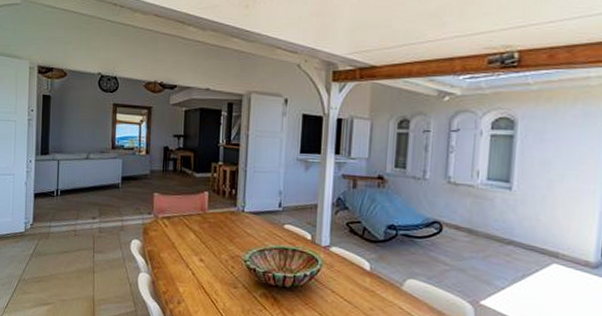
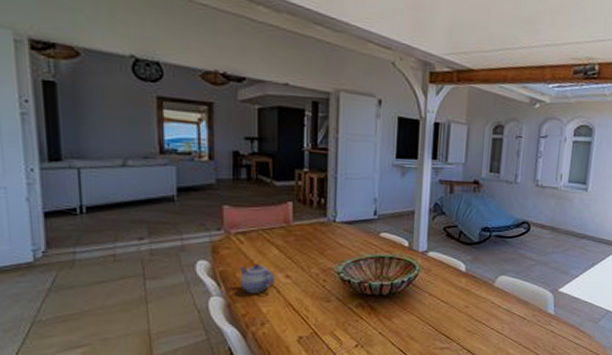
teapot: none [163,245,191,273] -> present [240,263,275,293]

